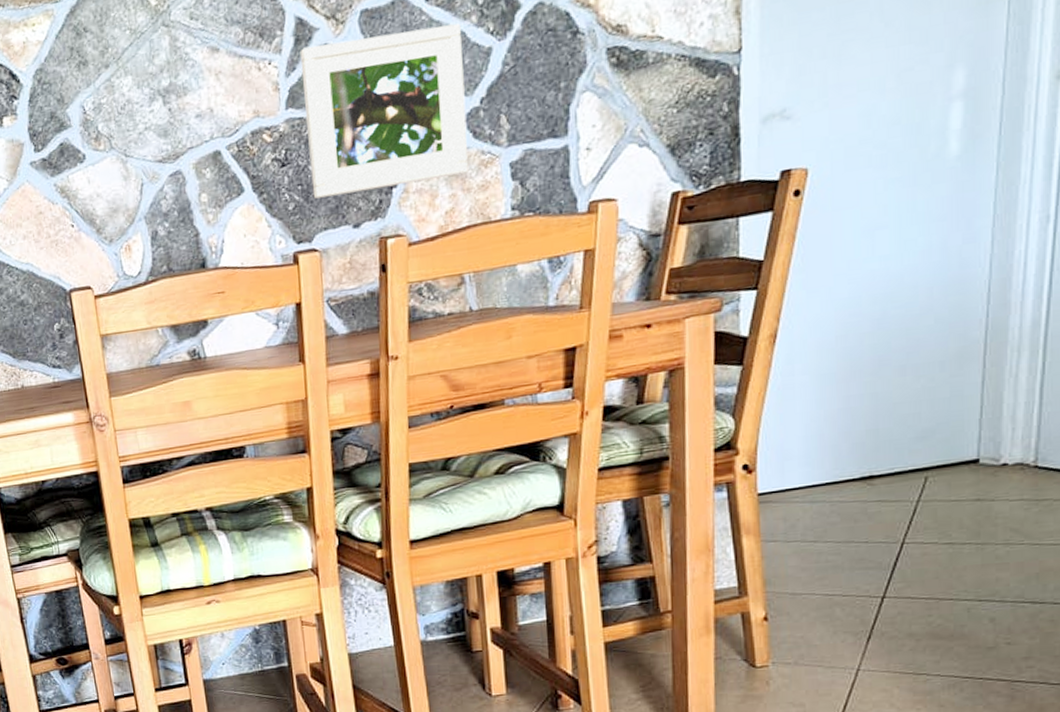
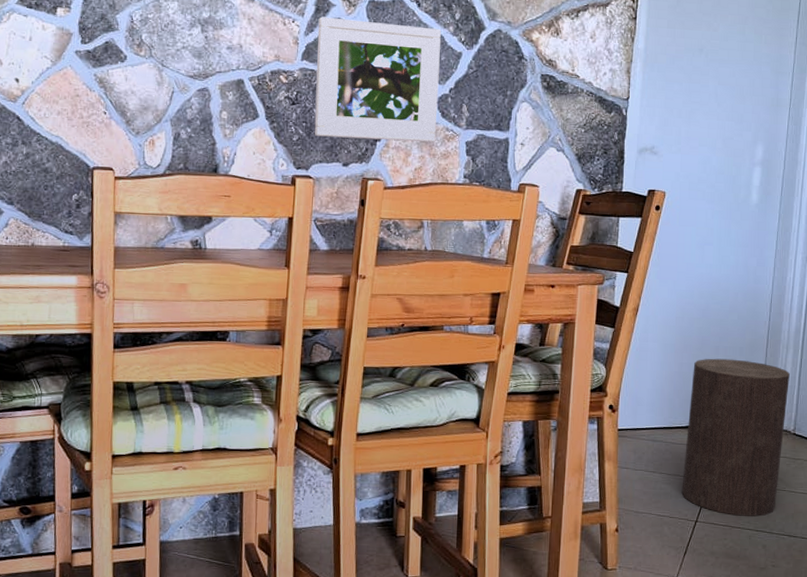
stool: none [858,377,1025,585] -> present [681,358,790,517]

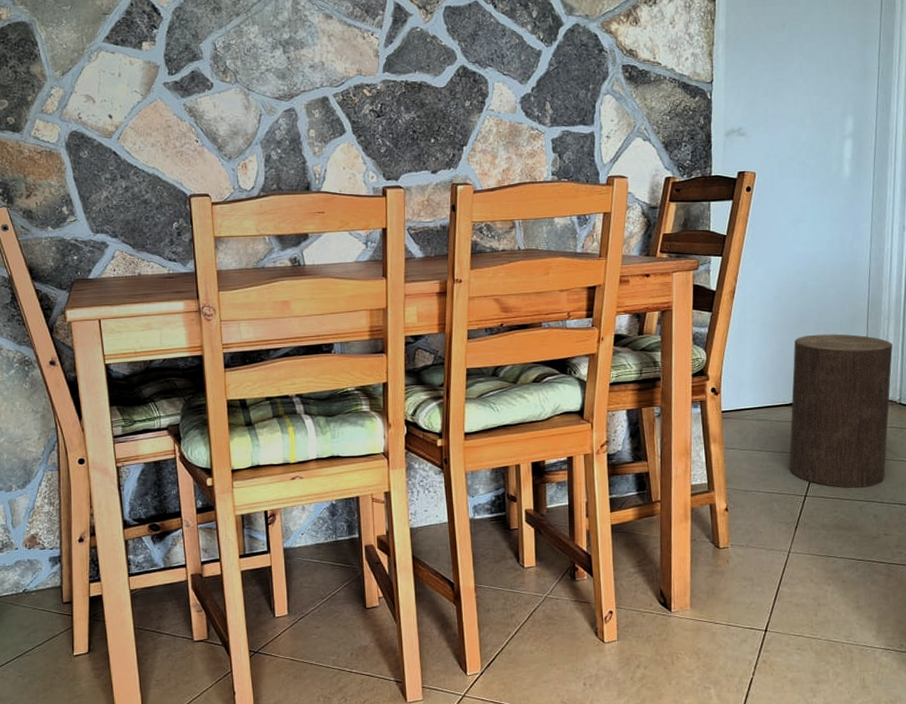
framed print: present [314,16,441,143] -> none [396,27,522,146]

